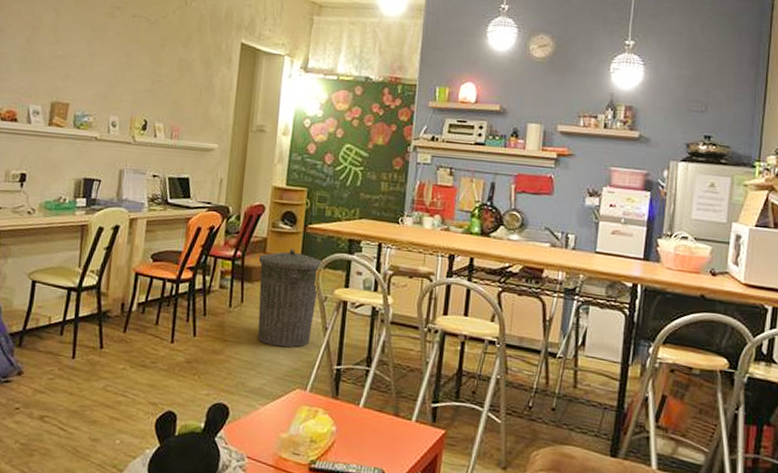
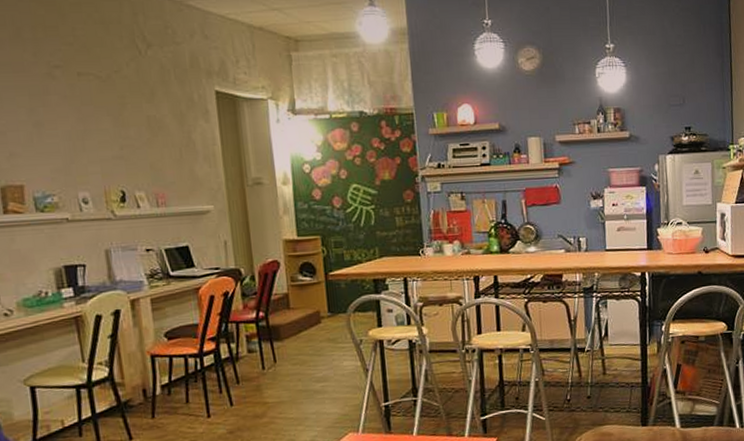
trash can: present [257,249,322,348] -> none [284,299,353,398]

